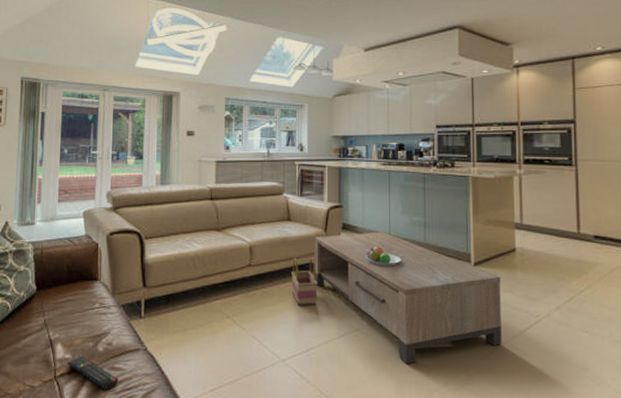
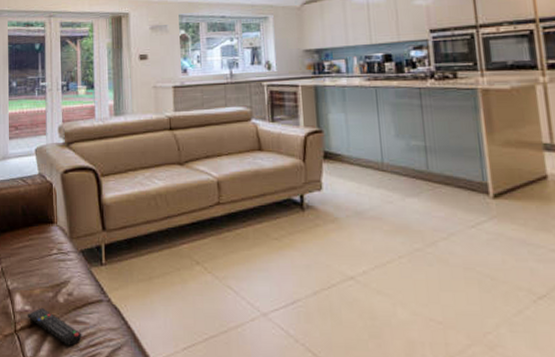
basket: present [291,257,318,305] -> none [267,193,300,249]
coffee table: present [314,232,502,364] -> none [291,160,540,321]
fruit bowl: present [365,245,402,266] -> none [354,176,400,201]

